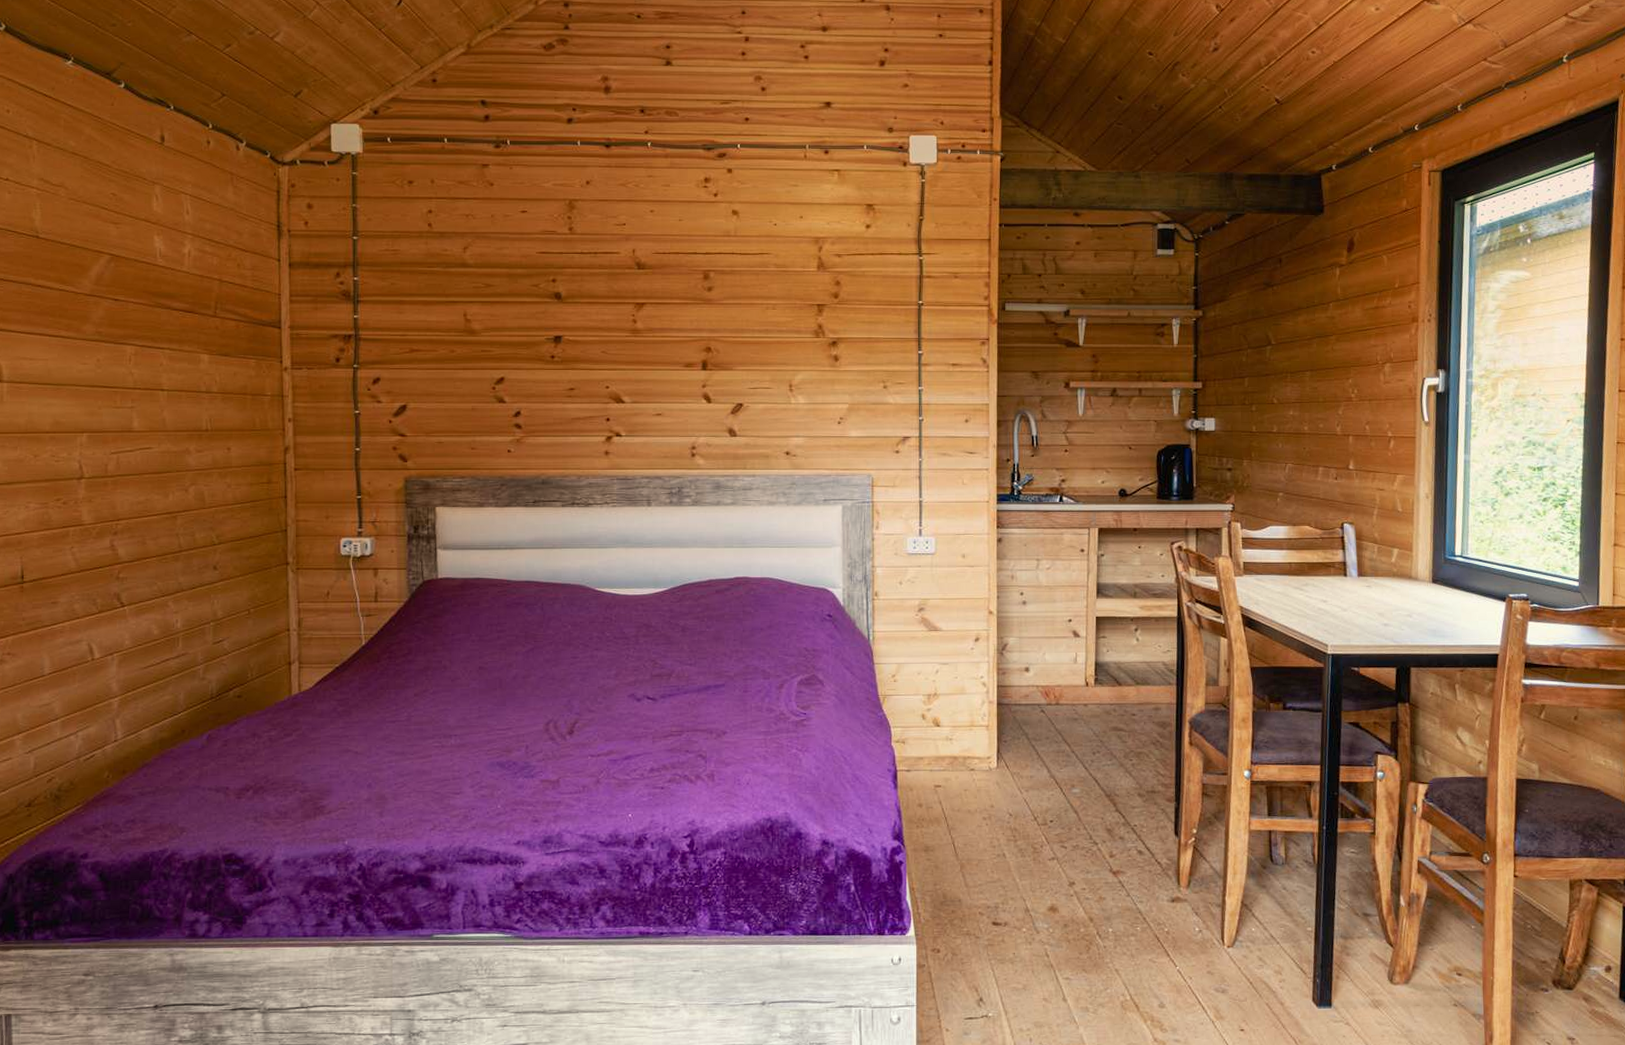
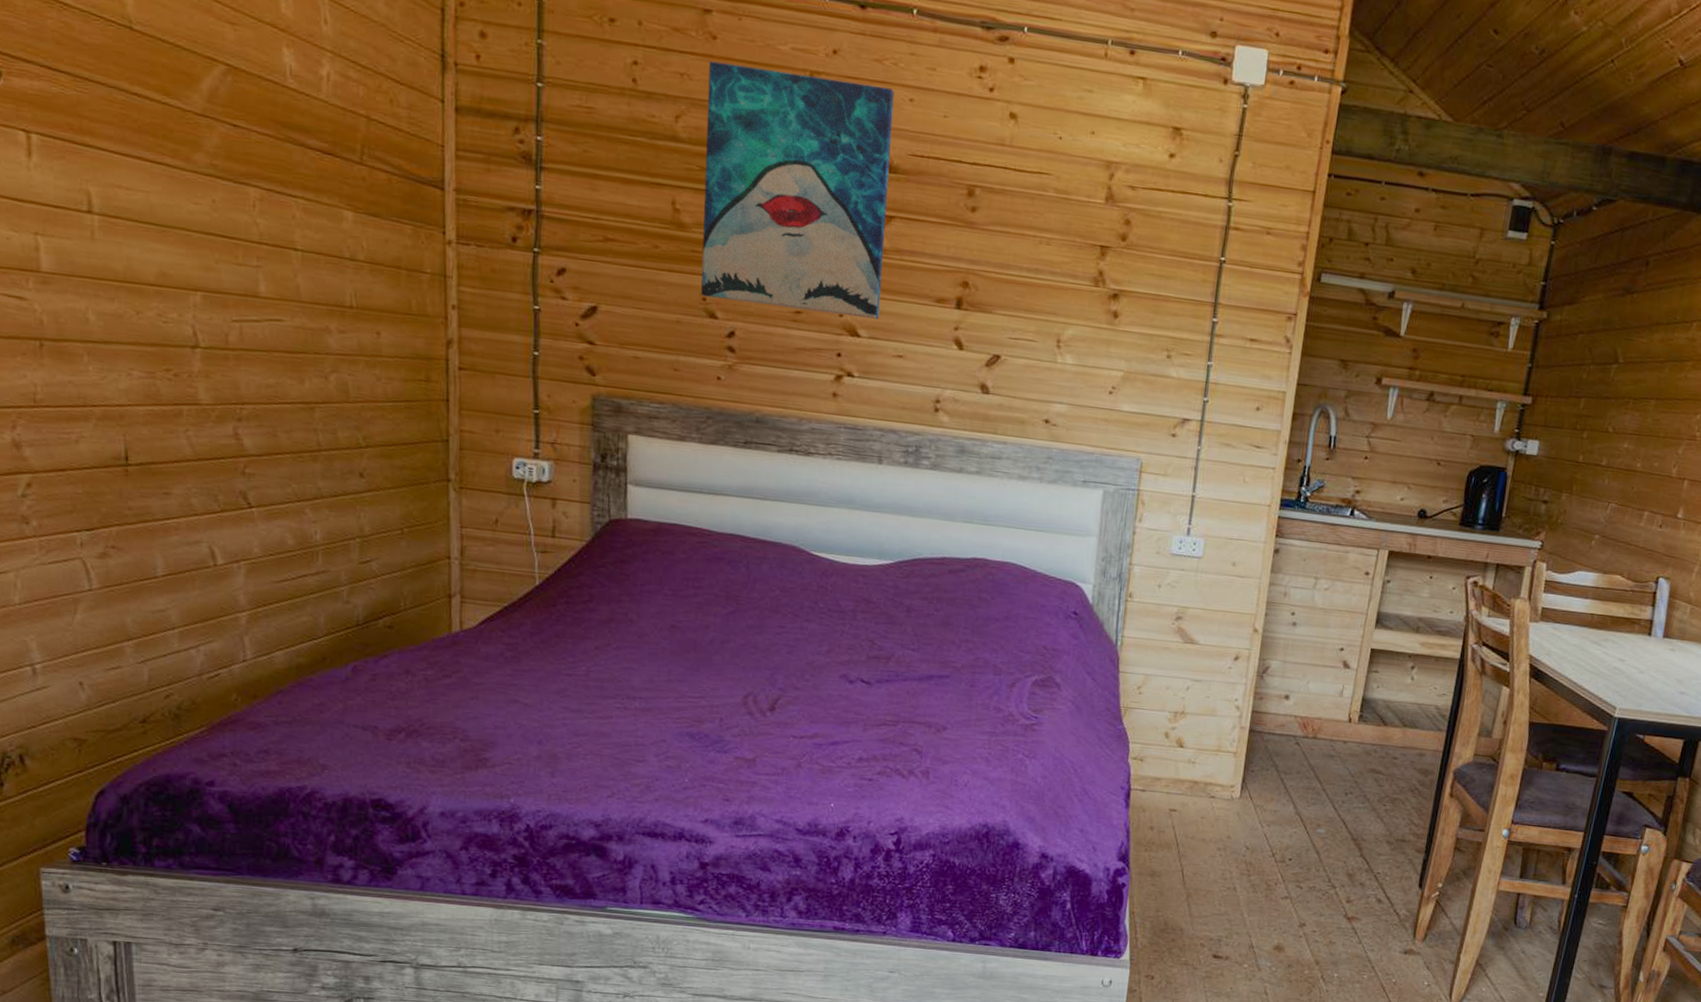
wall art: none [488,202,639,387] -> present [701,61,895,320]

